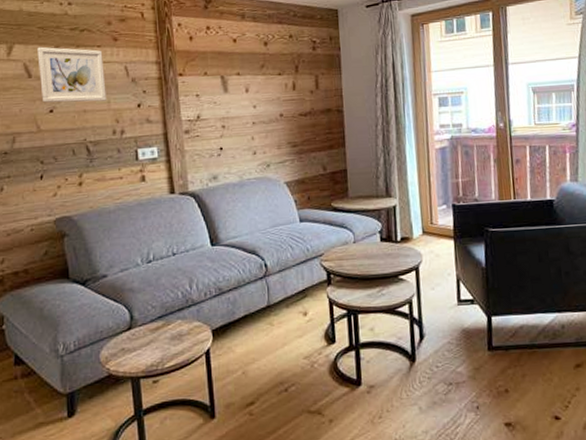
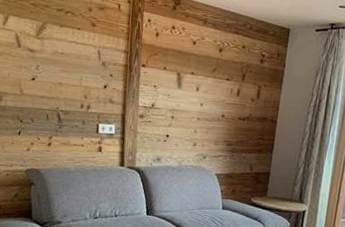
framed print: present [37,47,106,103] -> none [27,21,81,78]

